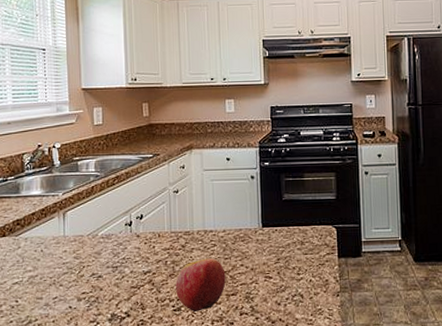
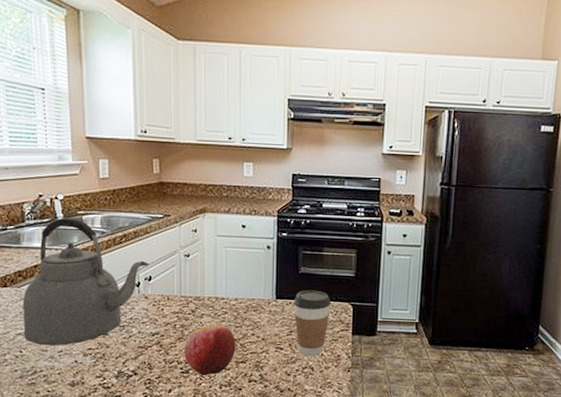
kettle: none [20,164,140,293] -> present [22,217,149,346]
coffee cup: none [279,215,315,284] -> present [293,290,331,357]

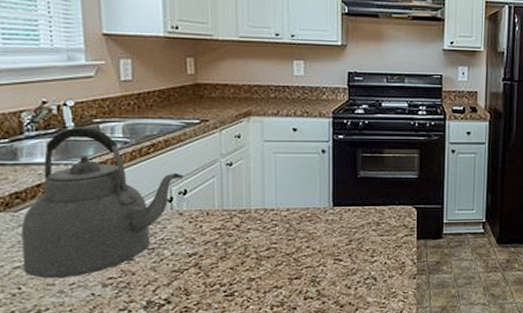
apple: present [184,325,236,375] -> none [228,239,289,297]
coffee cup: present [293,290,331,357] -> none [352,195,393,267]

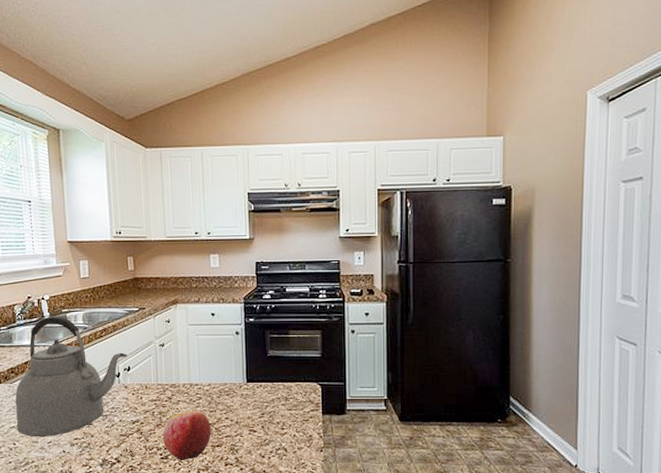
apple: none [228,239,289,297] -> present [163,411,211,460]

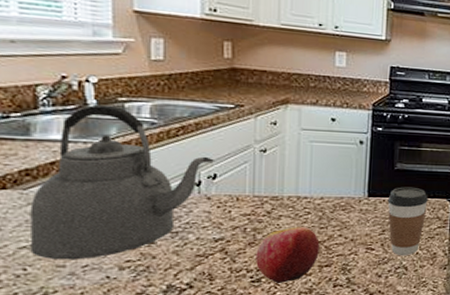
coffee cup: none [264,372,300,438] -> present [387,187,428,256]

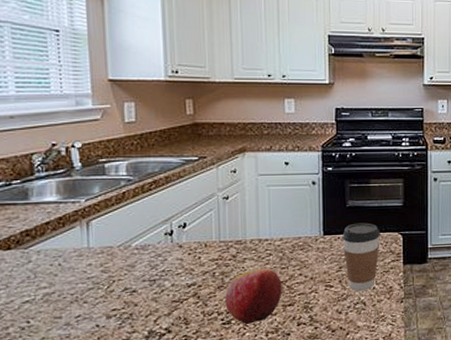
kettle: present [30,104,214,260] -> none [30,166,183,312]

